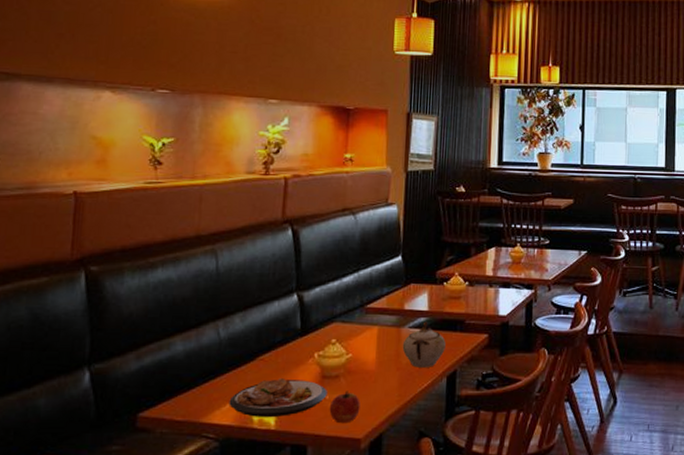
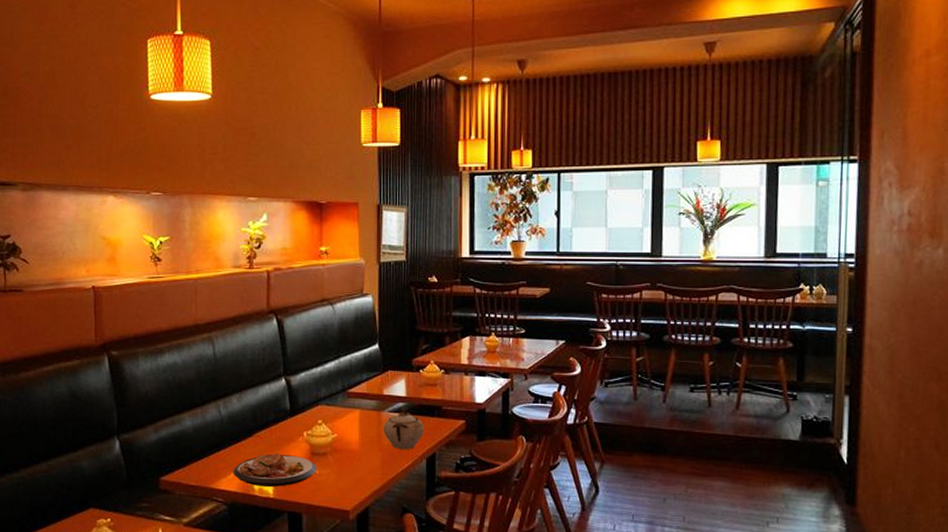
apple: present [329,390,360,424] -> none [319,467,347,496]

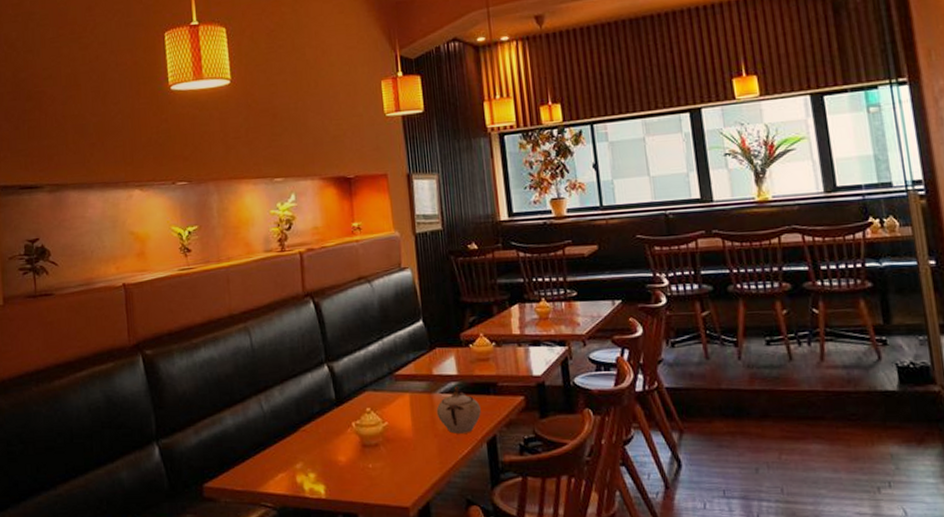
plate: present [233,453,317,487] -> none [280,448,370,486]

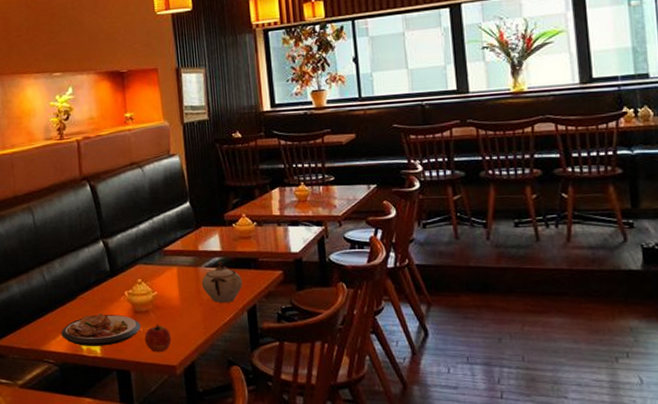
plate: none [280,448,370,486] -> present [61,314,141,346]
apple: none [373,459,404,492] -> present [144,324,171,353]

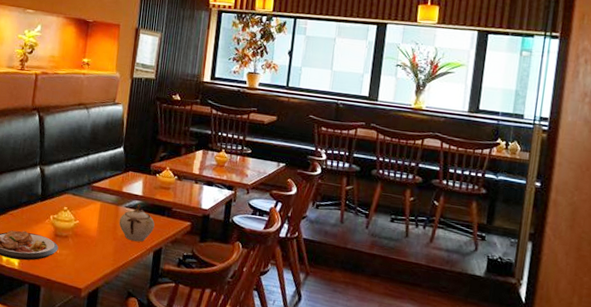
apple: present [144,324,171,353] -> none [59,249,83,275]

